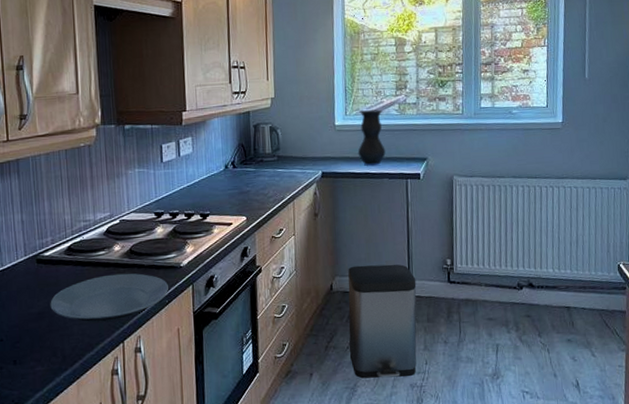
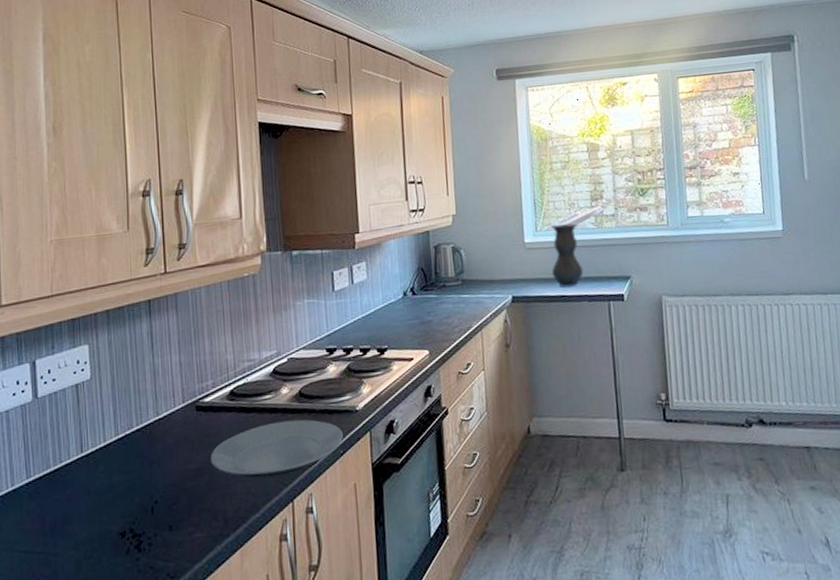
pedal bin: present [348,264,417,379] -> none [547,401,633,540]

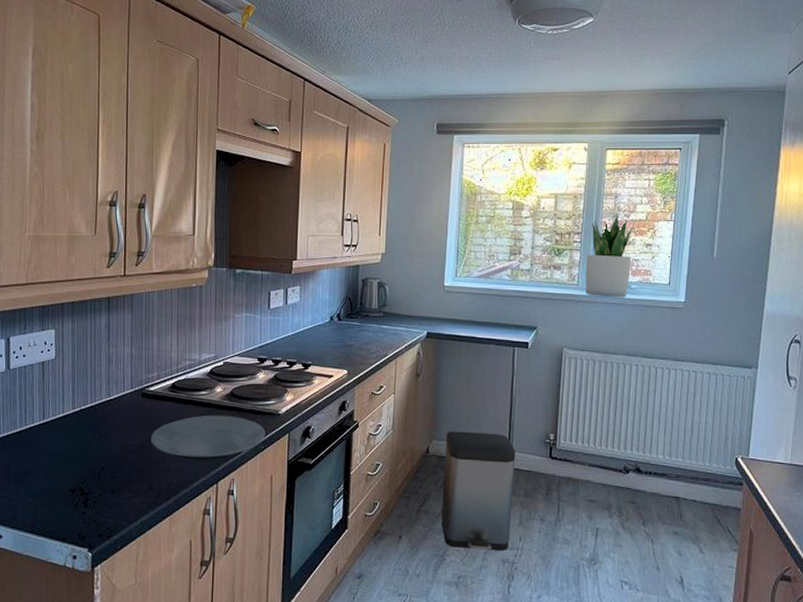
pedal bin: none [547,401,633,540] -> present [441,431,516,550]
vase: present [551,223,584,287] -> none [465,272,494,330]
planter: none [672,145,722,236] -> present [585,215,633,298]

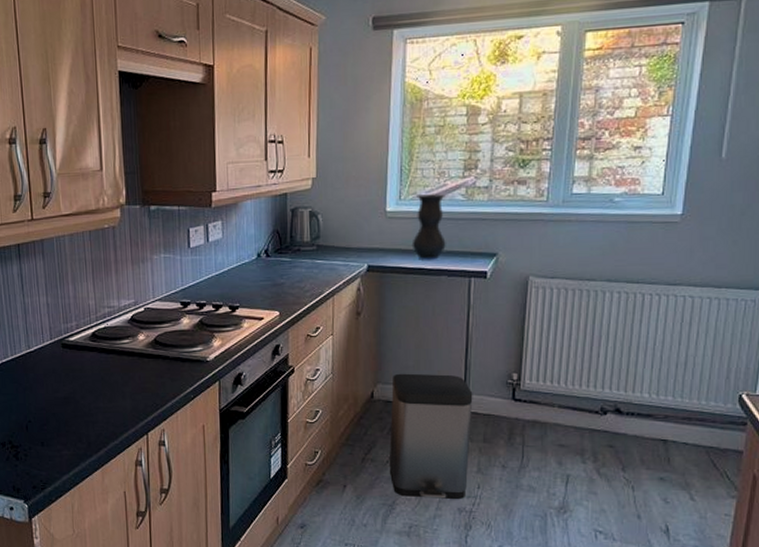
plate: present [151,415,265,461] -> none [75,364,194,412]
vase: none [465,272,494,330] -> present [411,193,446,260]
planter: present [585,215,633,298] -> none [557,113,617,215]

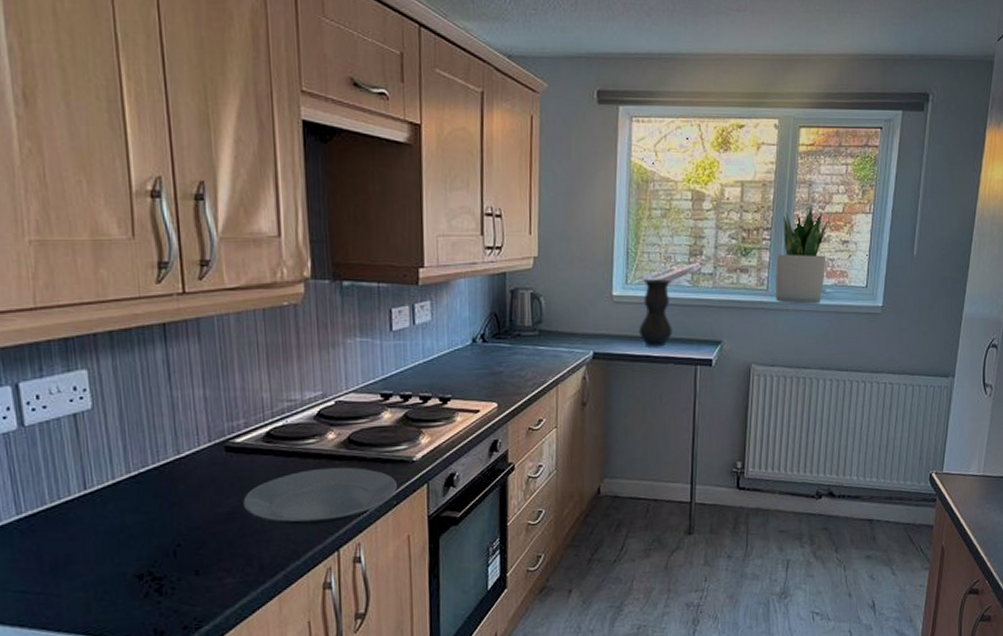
plate: none [75,364,194,412] -> present [243,467,397,526]
pedal bin: present [389,373,473,499] -> none [616,465,700,597]
planter: none [557,113,617,215] -> present [776,207,828,304]

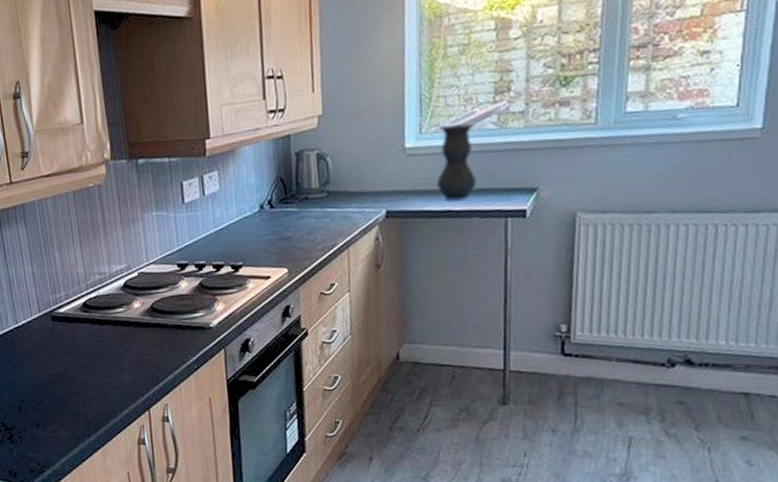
plate: present [243,467,397,526] -> none [68,333,197,387]
planter: present [776,207,828,304] -> none [607,15,680,137]

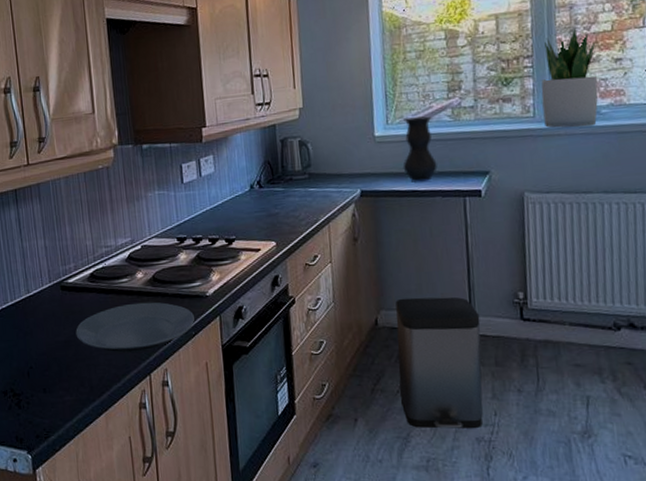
plate: none [68,333,197,387] -> present [75,302,195,353]
pedal bin: none [420,329,515,469] -> present [395,297,483,429]
planter: none [607,15,680,137] -> present [541,29,598,129]

